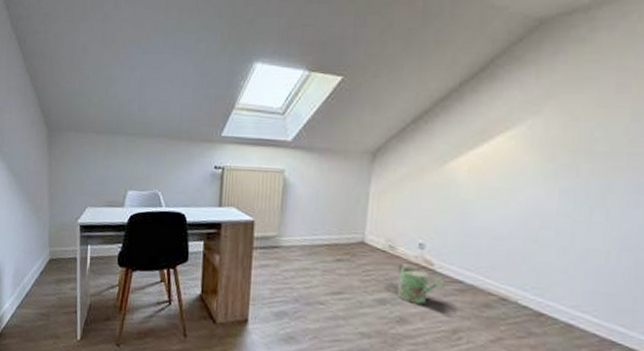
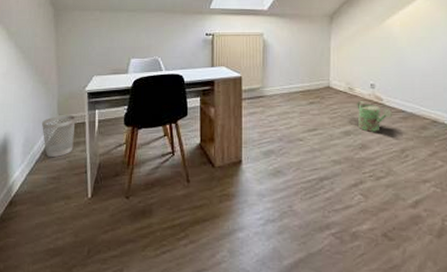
wastebasket: none [32,247,67,293] -> present [42,115,76,158]

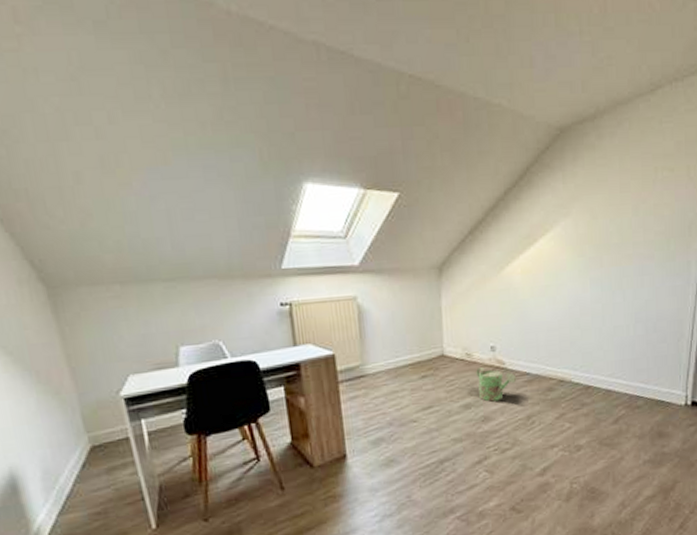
wastebasket: present [42,115,76,158] -> none [64,430,119,489]

